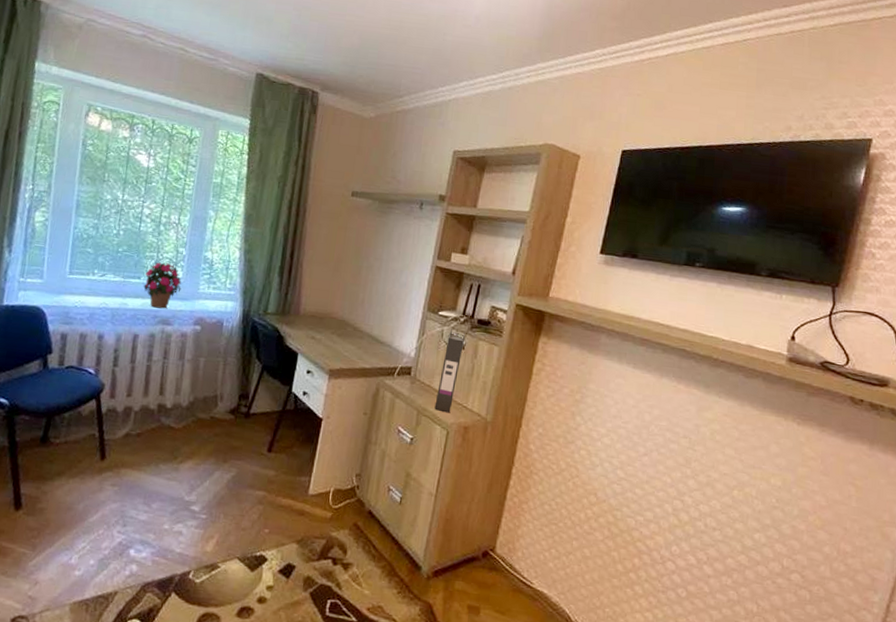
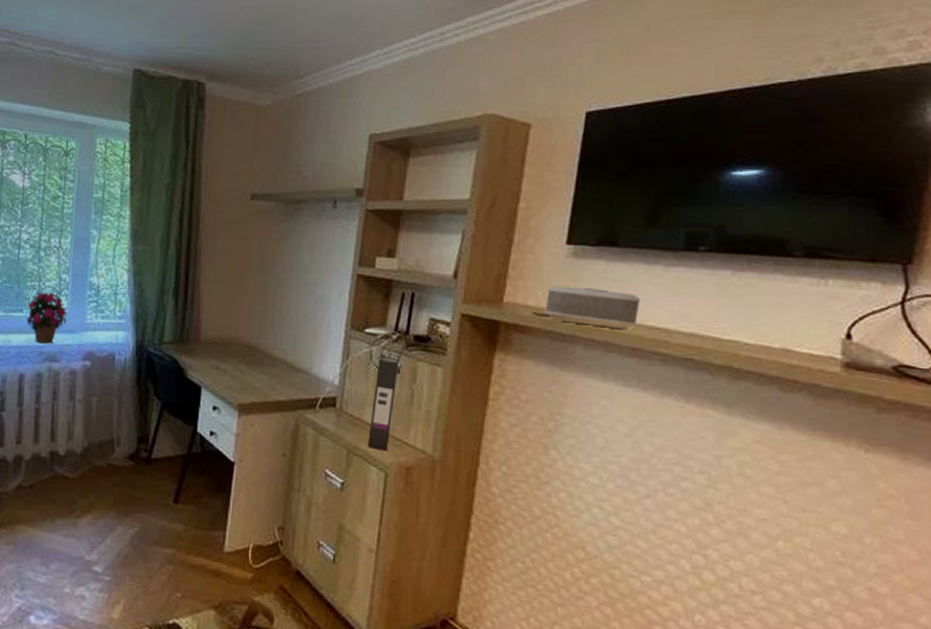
speaker: none [570,286,651,324] -> present [532,285,640,330]

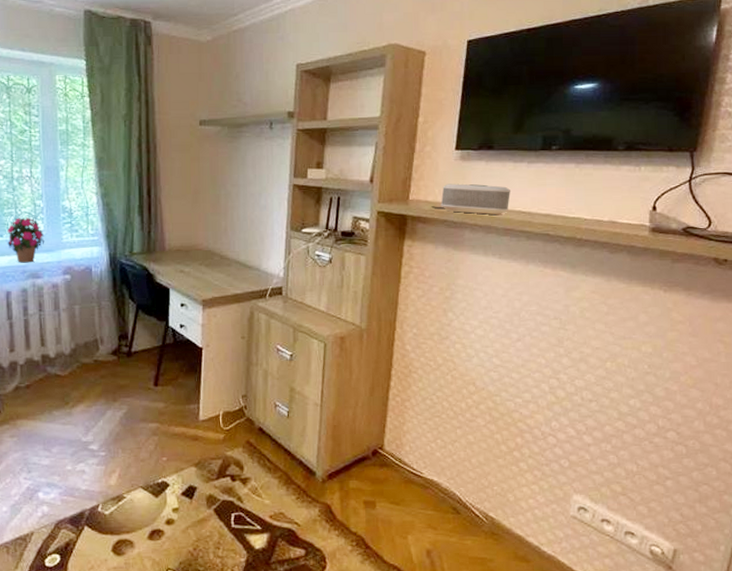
binder: present [367,349,399,451] -> none [309,245,330,326]

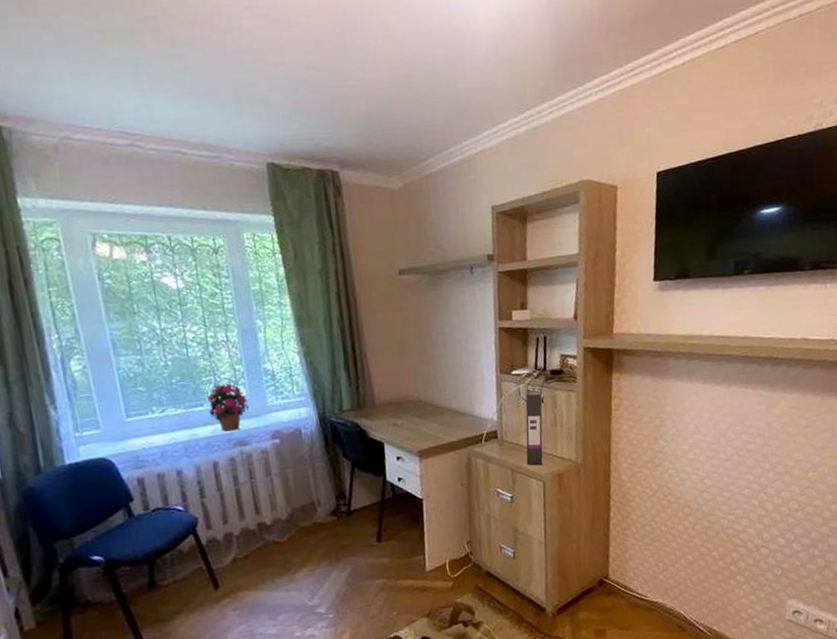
binder: none [309,245,330,326] -> present [525,385,543,466]
speaker: present [431,183,510,216] -> none [635,313,709,342]

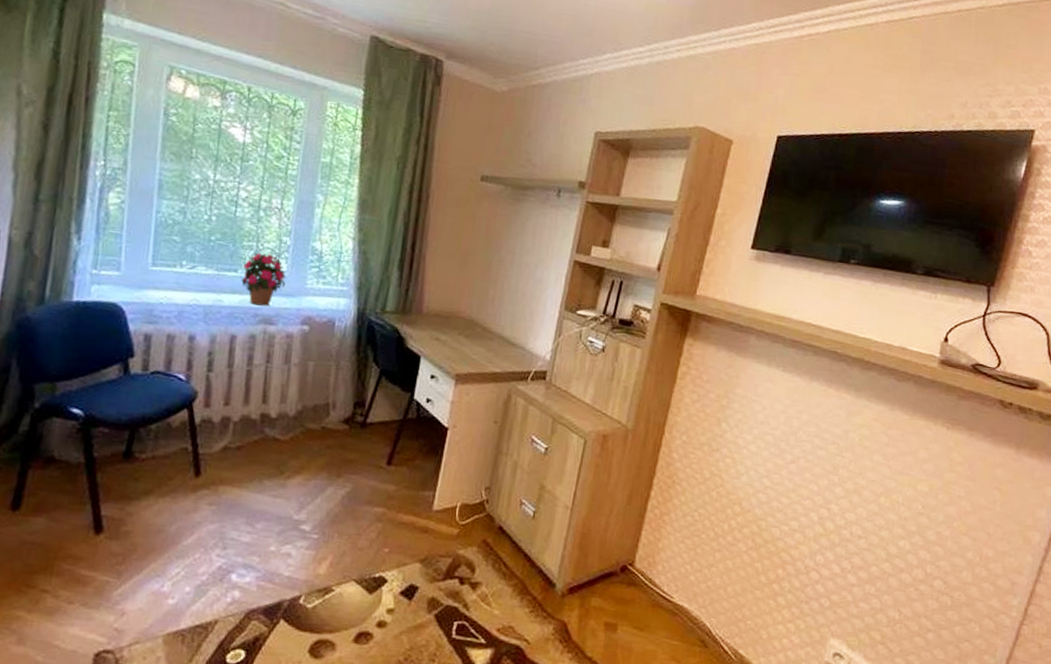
binder: present [525,385,543,466] -> none [571,330,605,421]

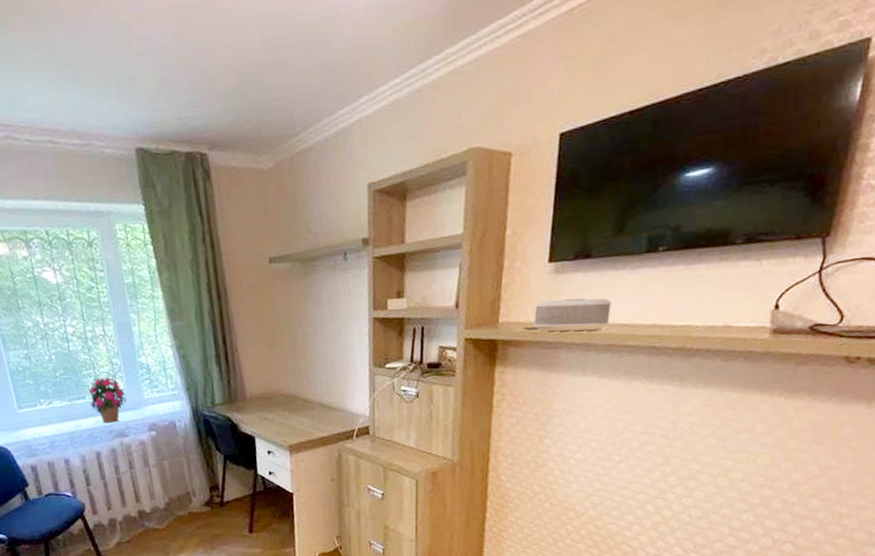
speaker: none [718,283,803,325] -> present [523,298,611,332]

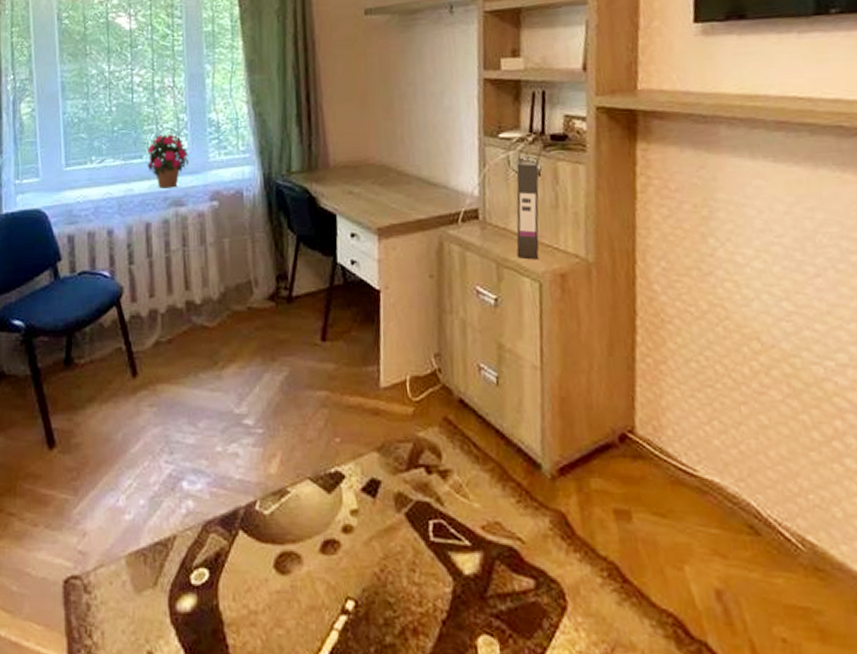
binder: none [399,379,418,463] -> present [516,153,539,260]
speaker: present [523,298,611,332] -> none [668,64,779,105]

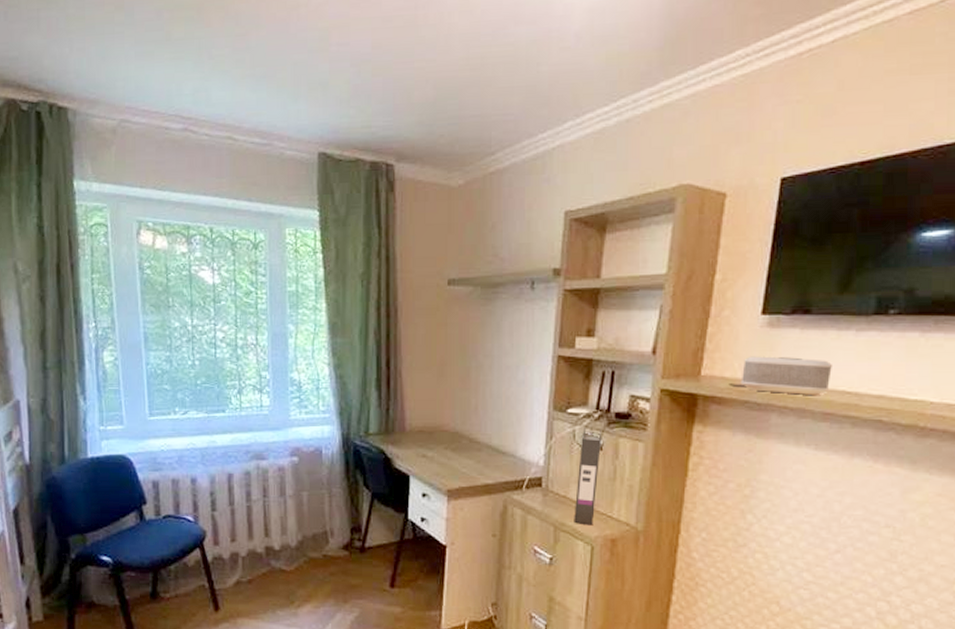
potted flower: present [147,133,189,189] -> none [230,389,271,442]
speaker: none [668,64,779,105] -> present [728,356,832,396]

